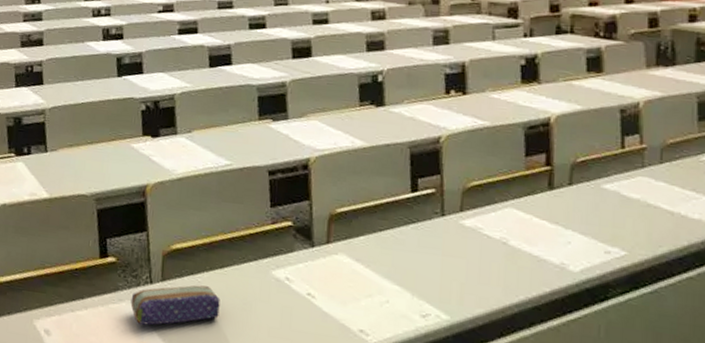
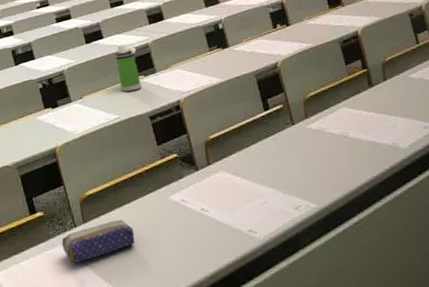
water bottle: none [240,76,270,136] -> present [115,43,142,92]

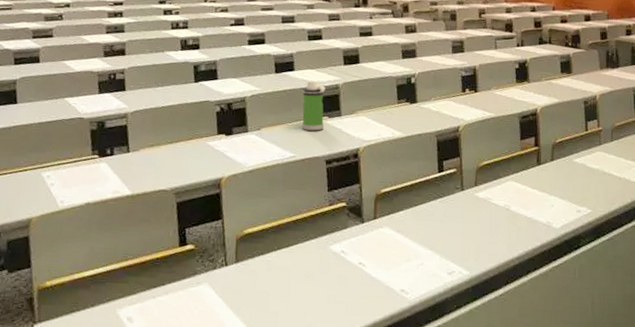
pencil case: present [61,220,135,264] -> none [208,263,287,305]

